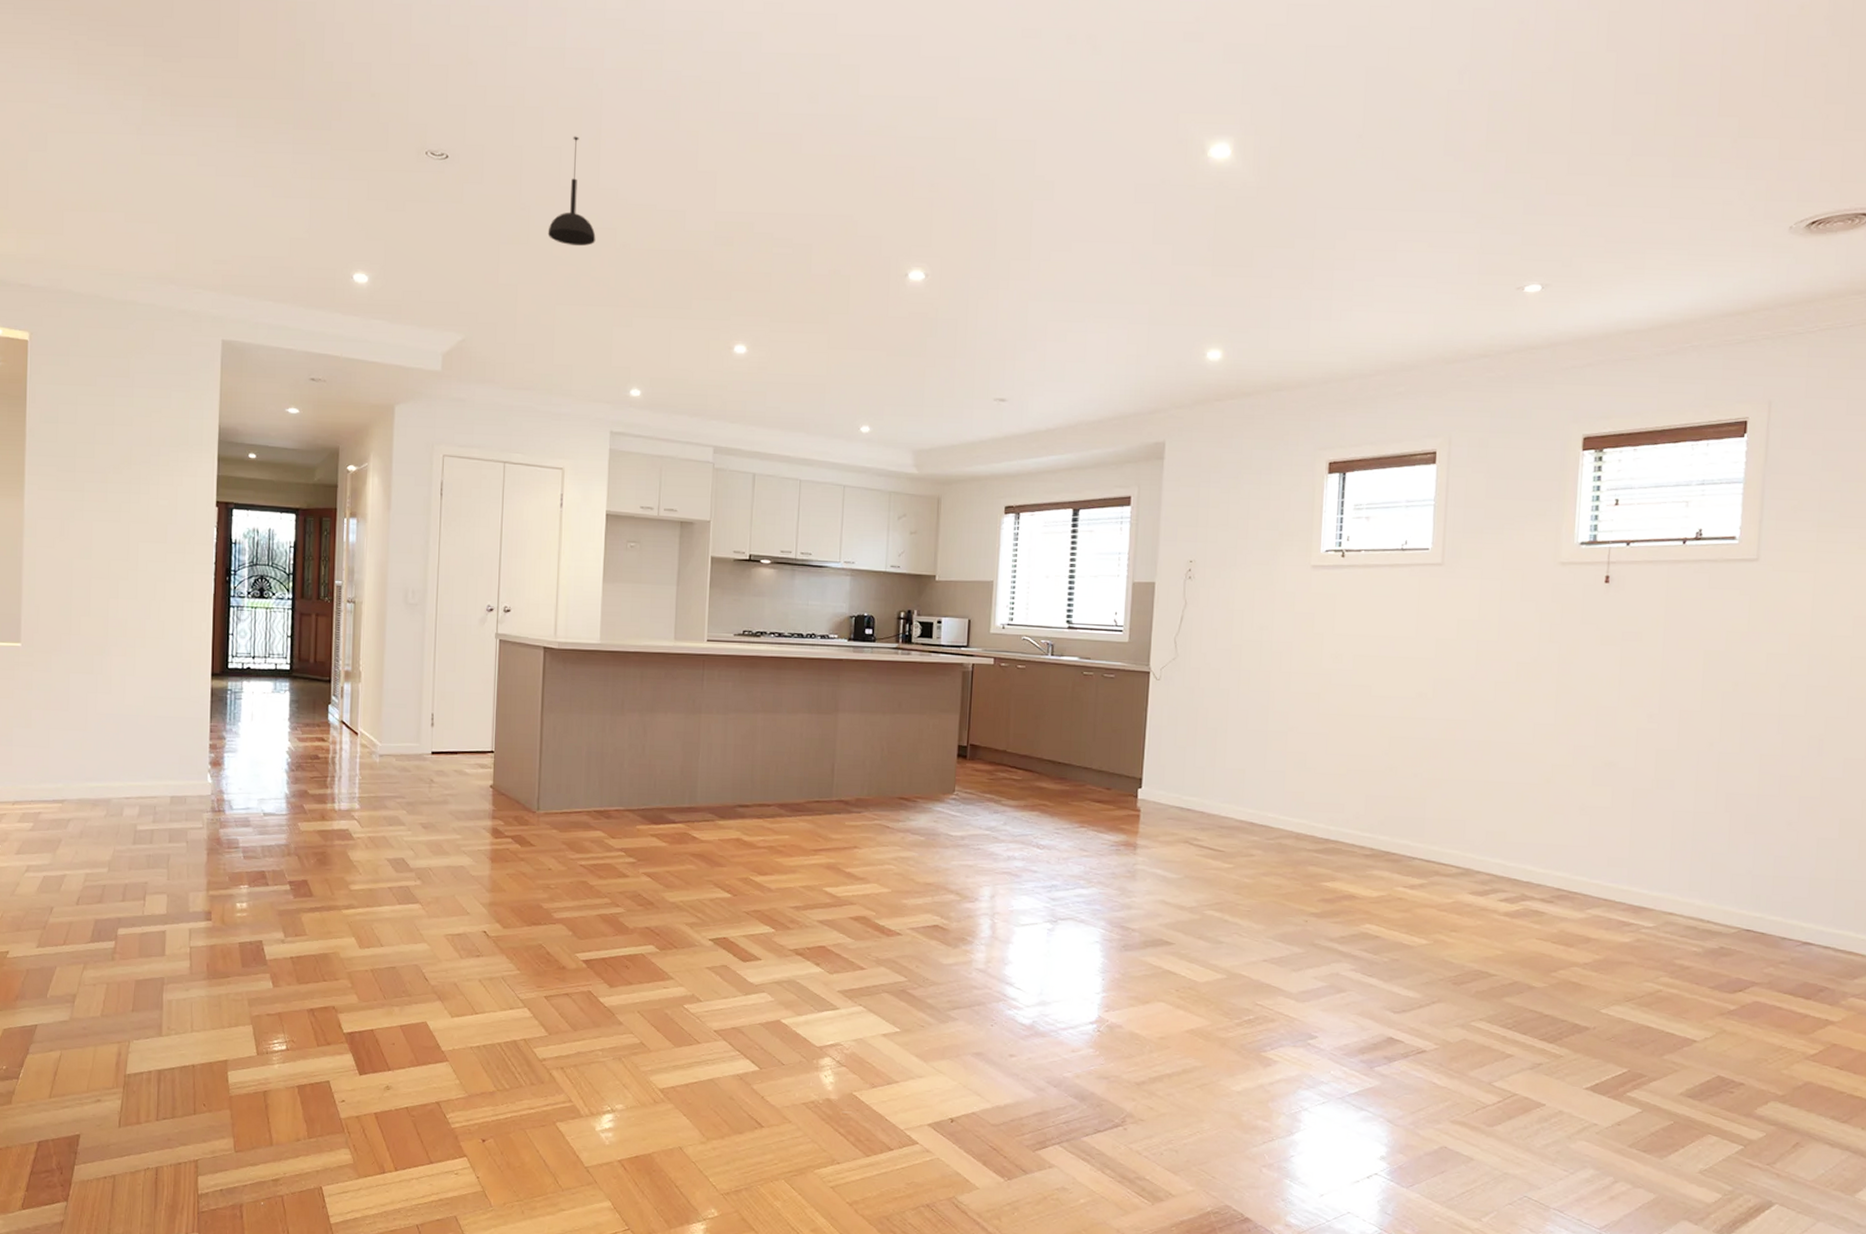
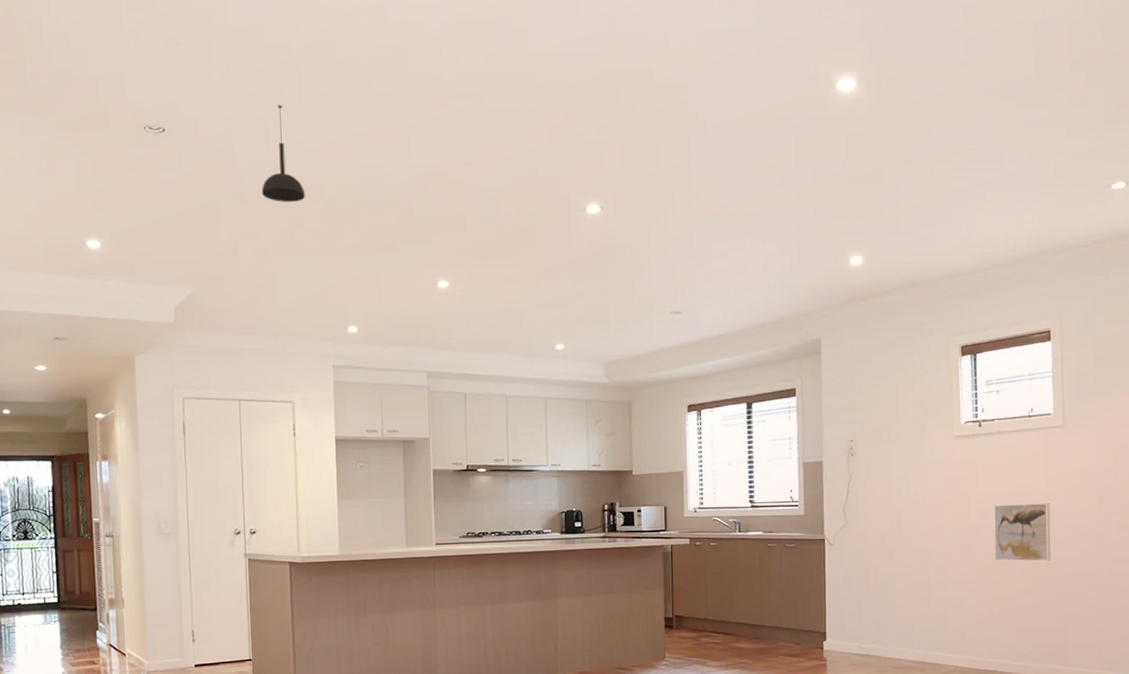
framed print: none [1347,649,1418,720] -> present [993,502,1051,562]

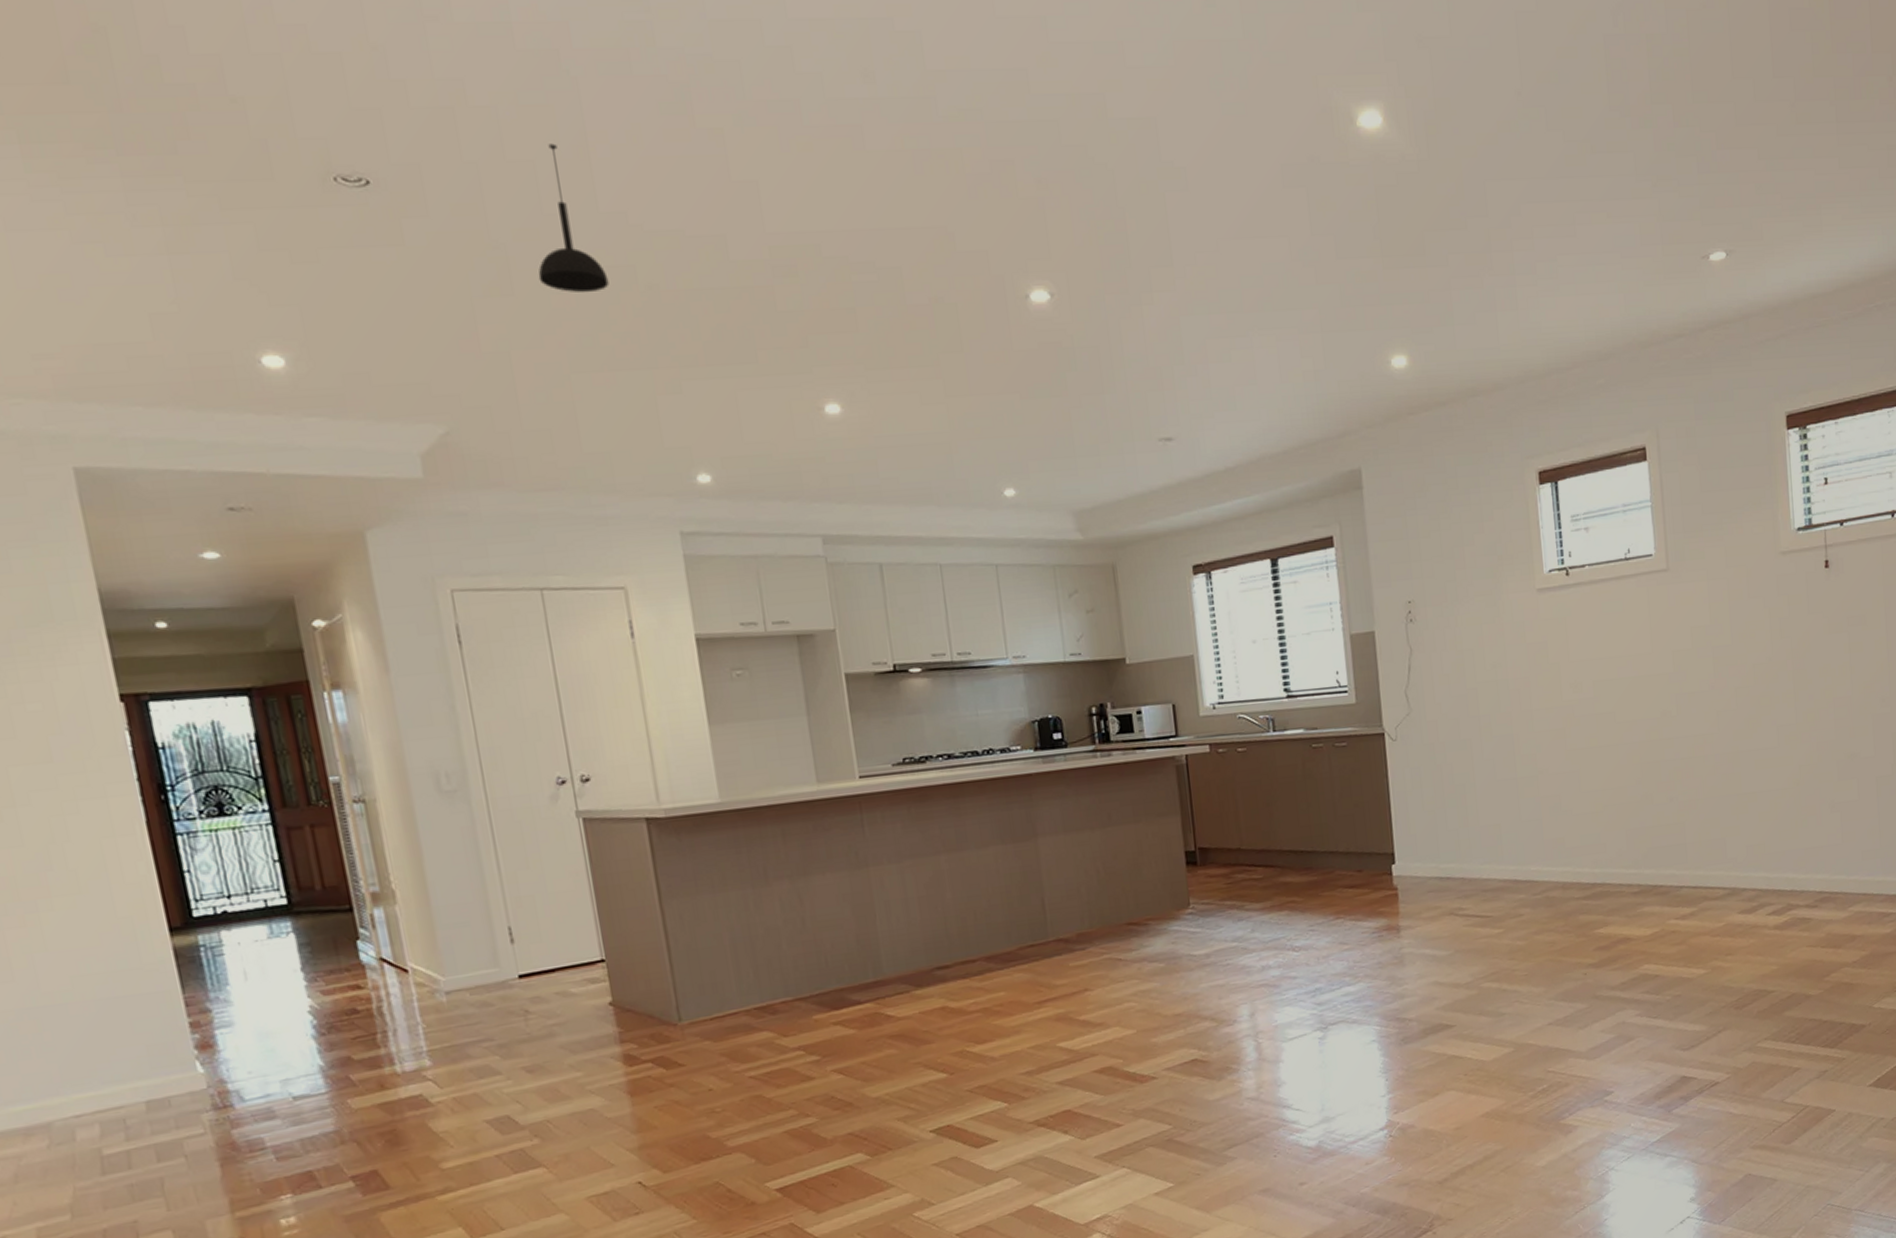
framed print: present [993,502,1051,562] -> none [1589,667,1661,746]

